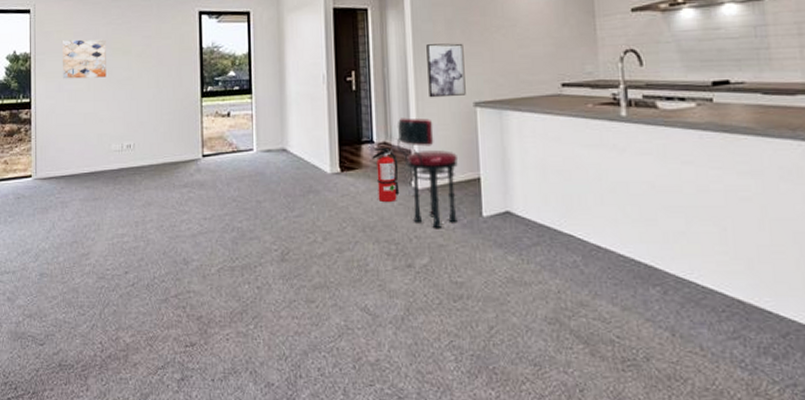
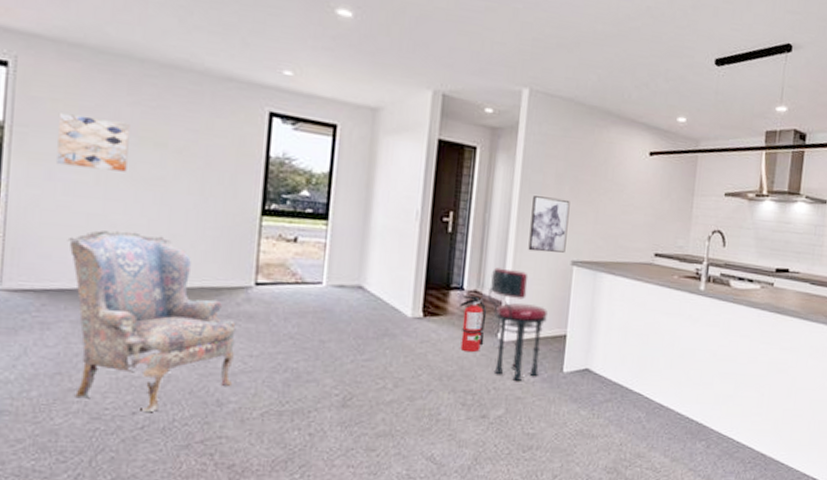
armchair: none [73,124,194,271] -> present [67,230,236,412]

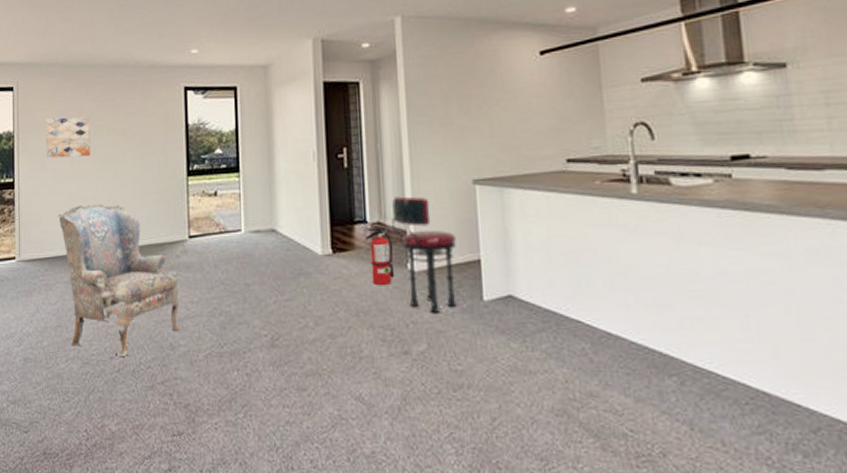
wall art: present [528,196,570,253] -> none [422,117,464,175]

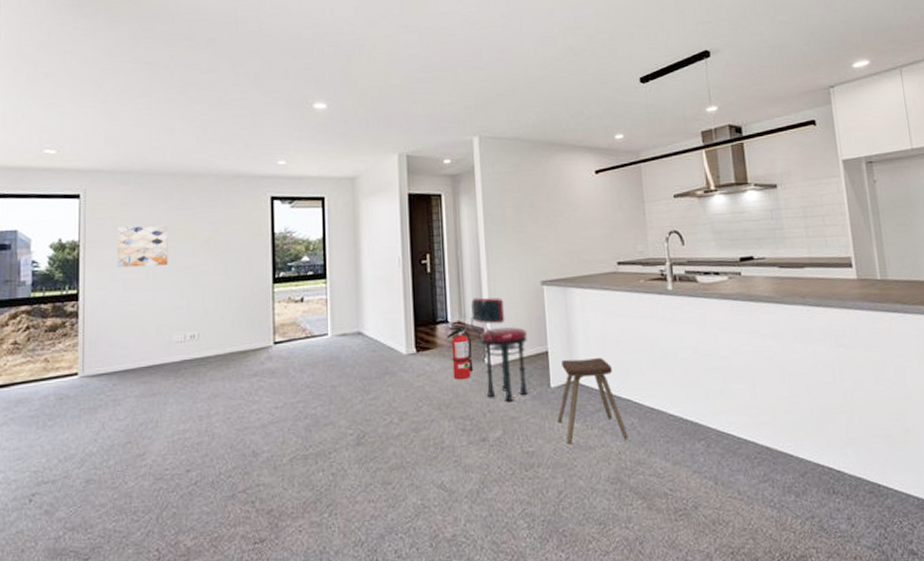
armchair: present [57,204,181,356] -> none [128,313,264,468]
music stool: none [491,271,578,367] -> present [557,358,629,443]

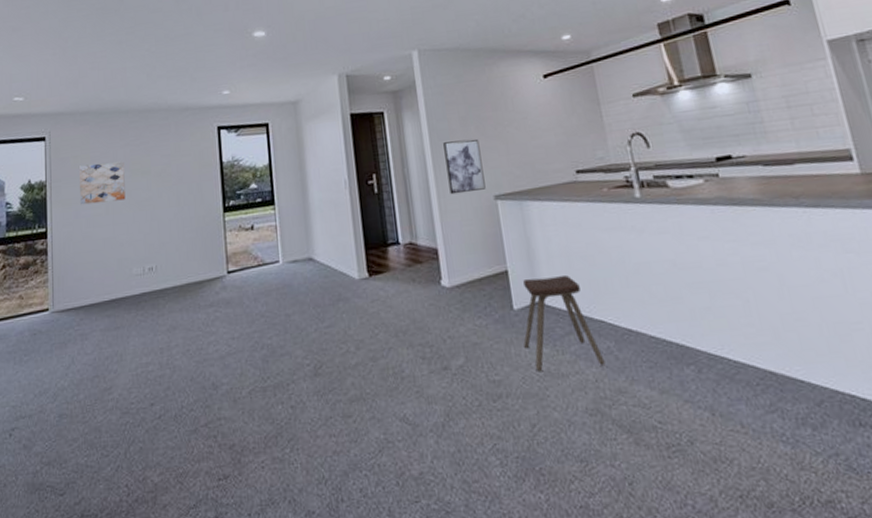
fire extinguisher: present [447,326,474,380] -> none [399,247,430,305]
stool: present [470,297,528,401] -> none [421,215,489,326]
wall art: none [497,226,534,278] -> present [443,139,486,195]

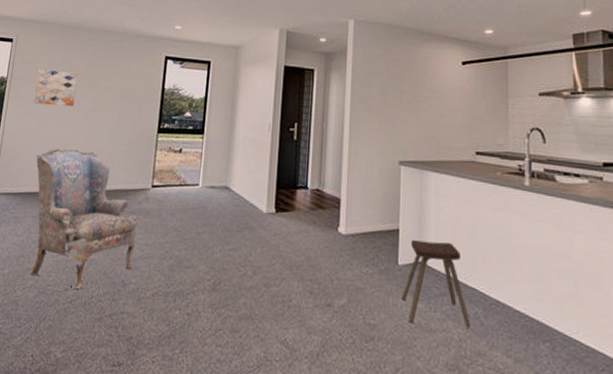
armchair: none [92,246,223,402] -> present [30,148,138,289]
wall art: present [443,139,486,195] -> none [360,106,394,154]

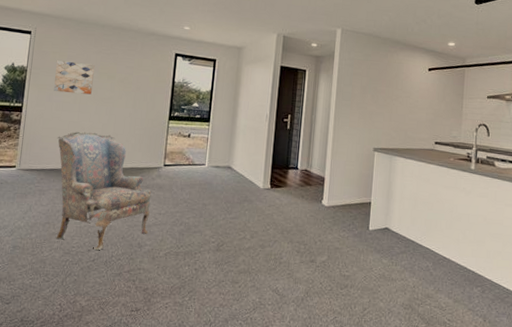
music stool: present [402,240,471,328] -> none [370,211,423,277]

